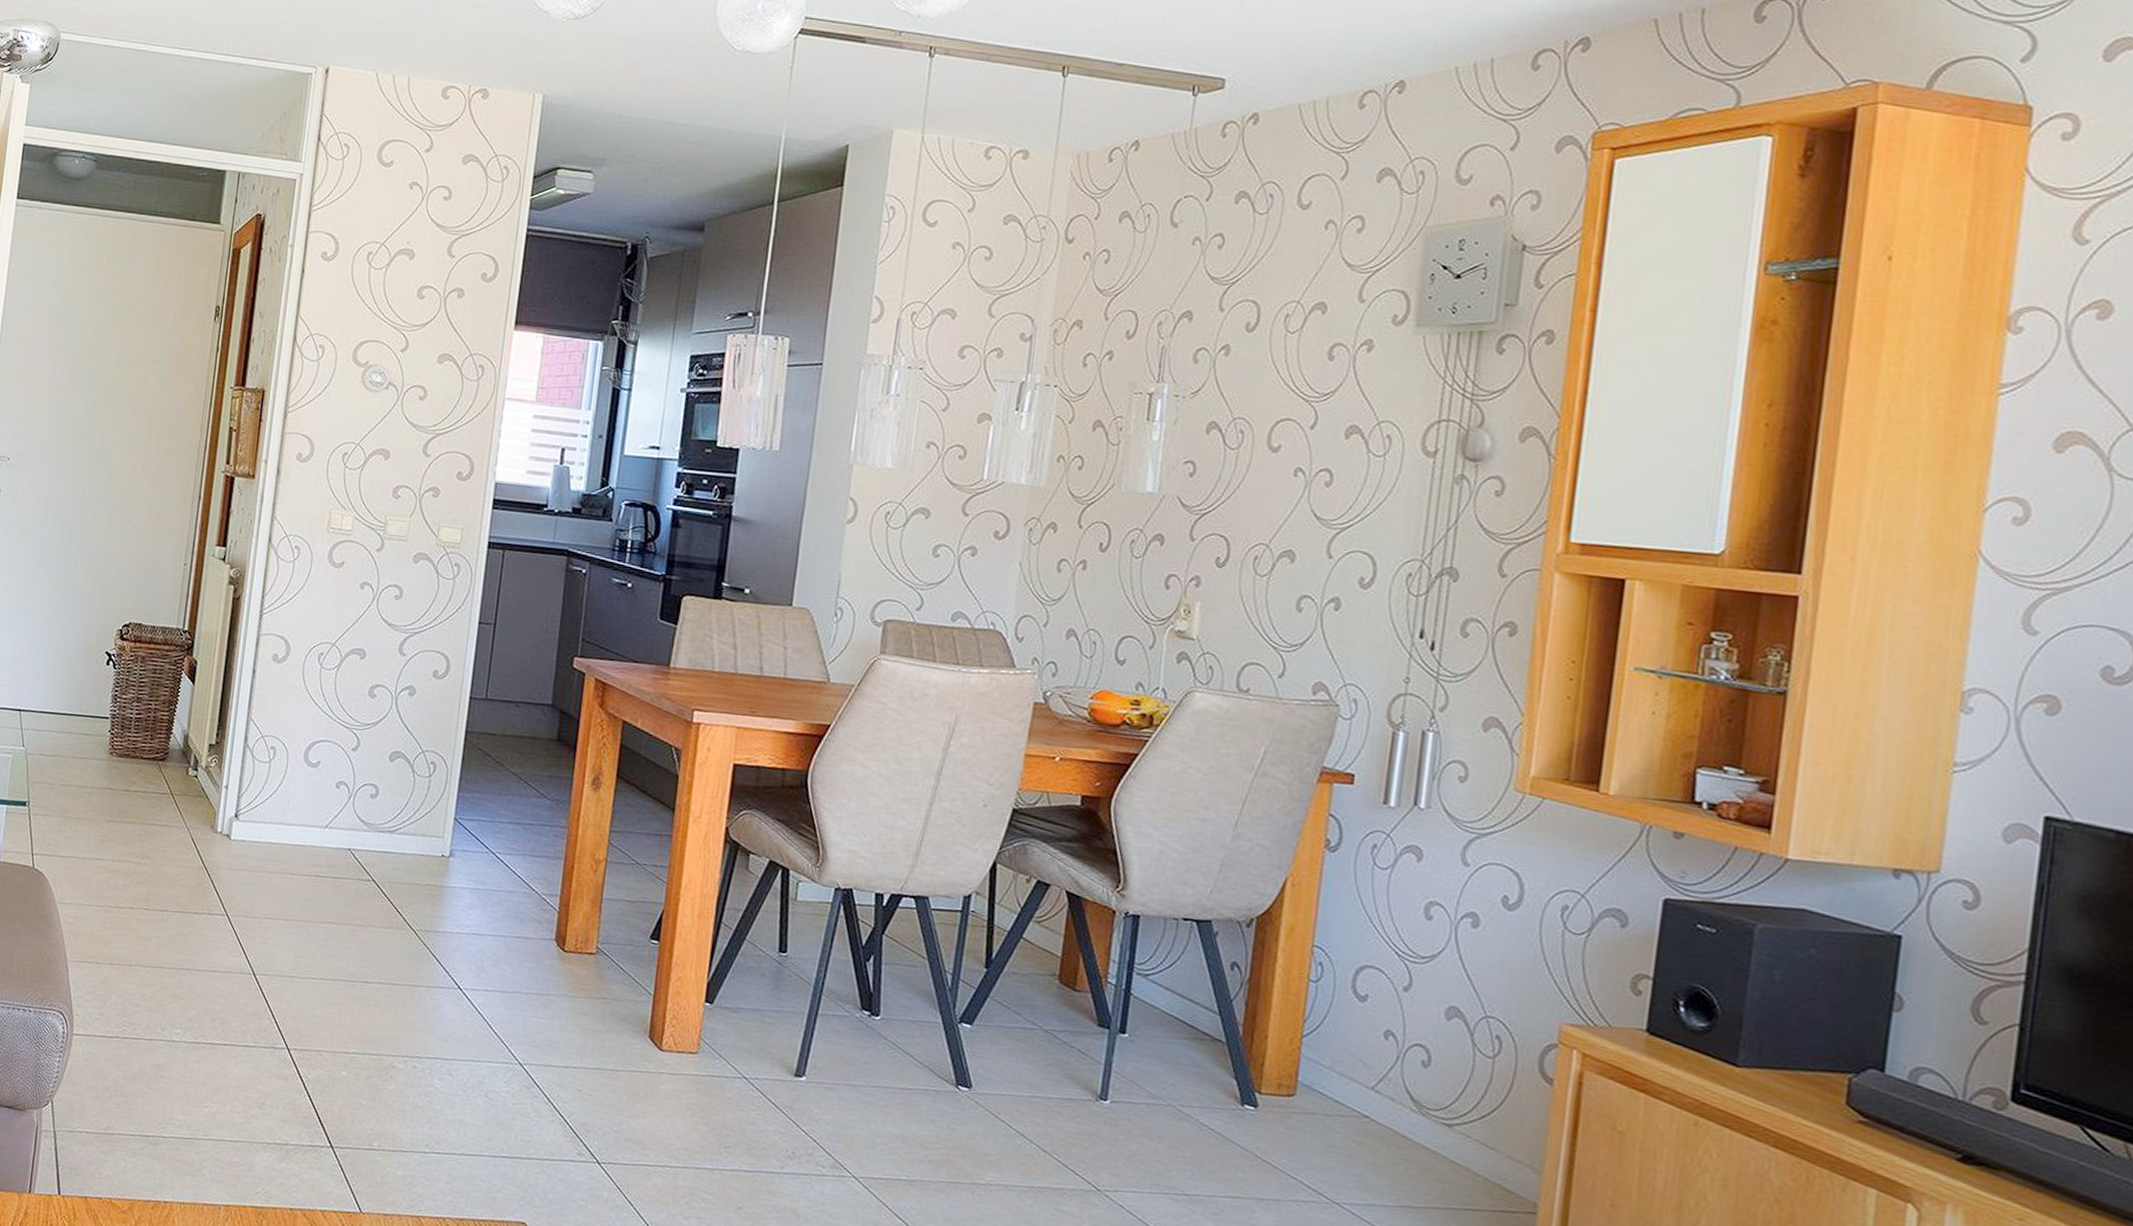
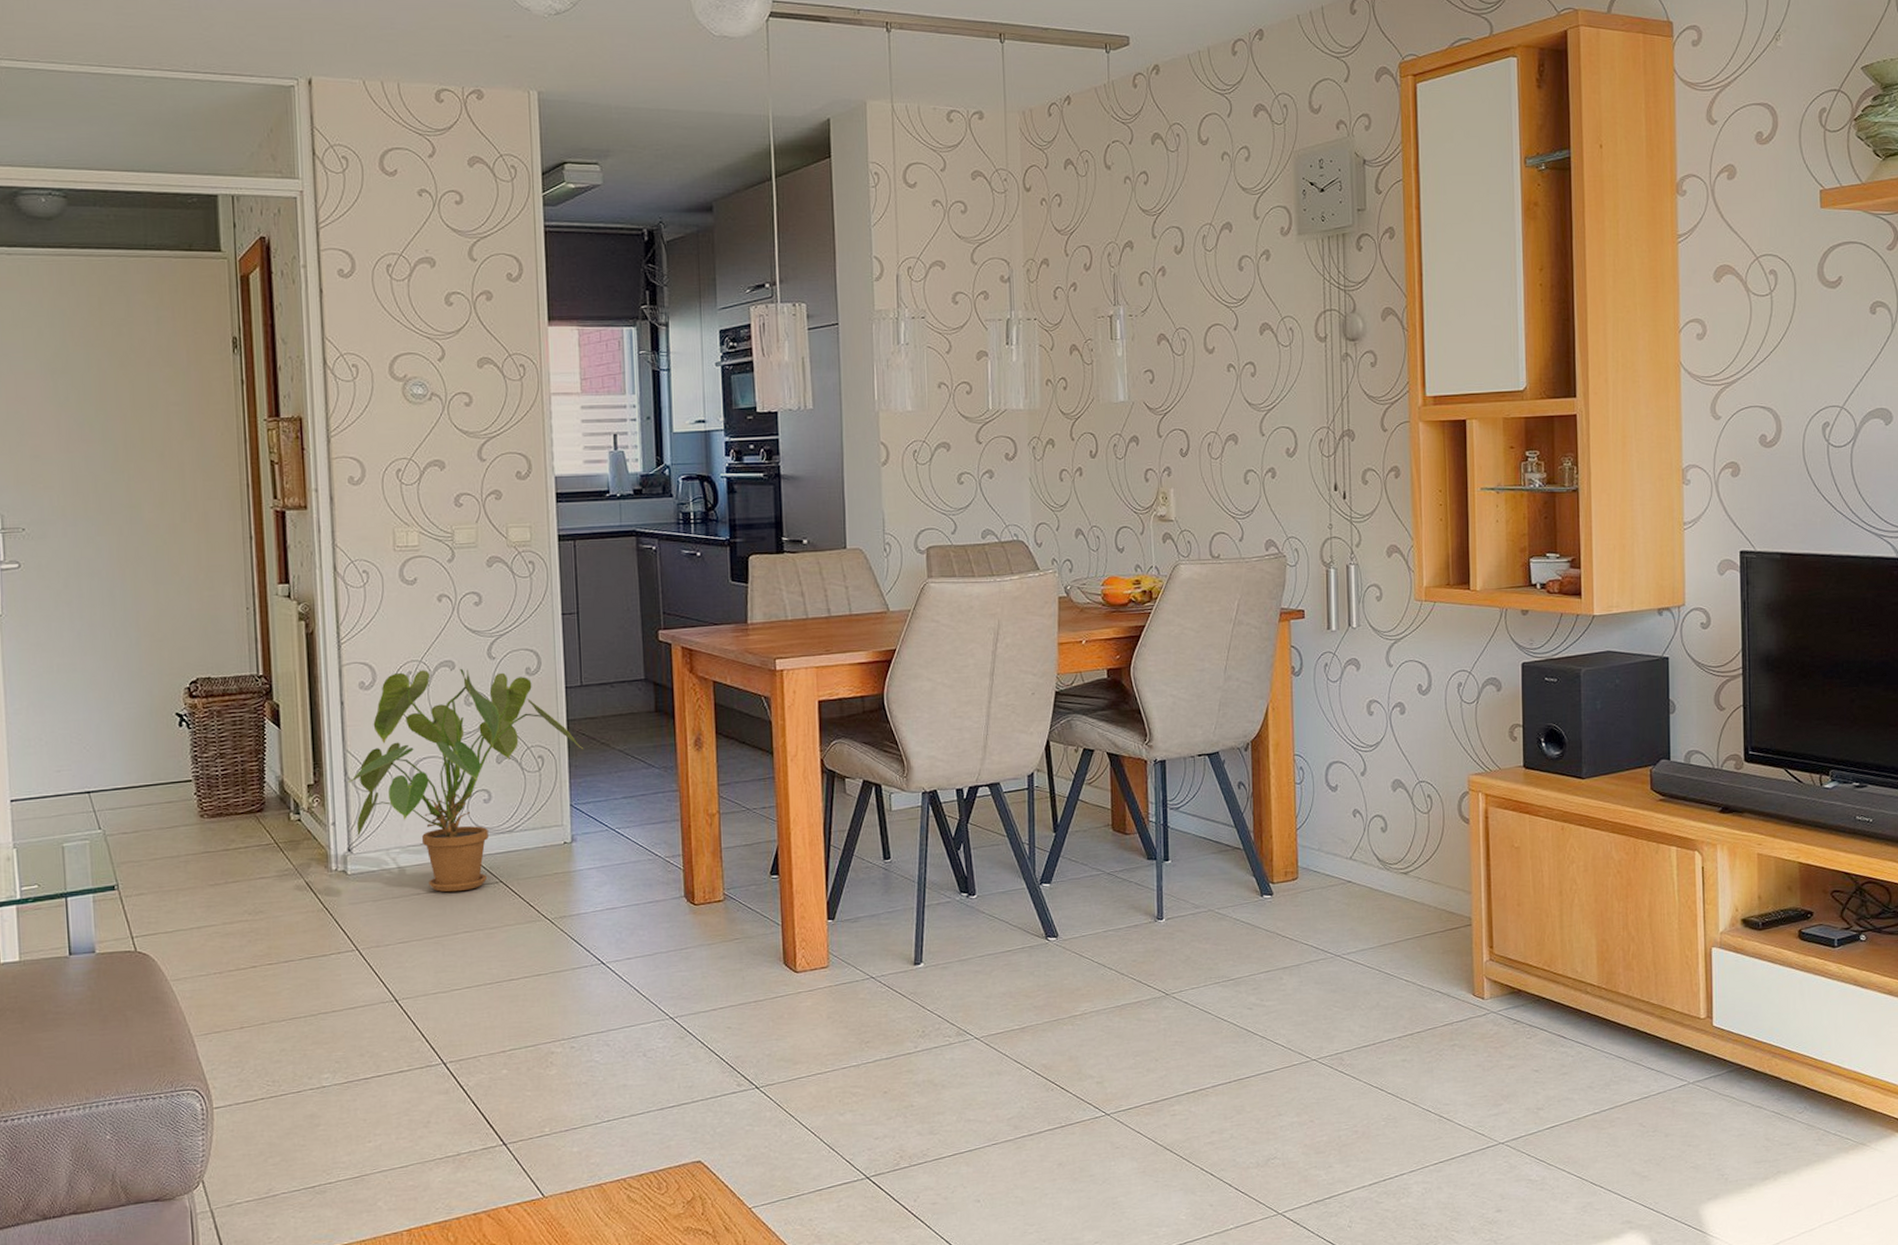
house plant: none [245,652,477,882] -> present [347,668,583,893]

